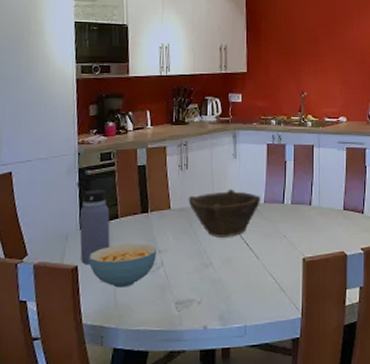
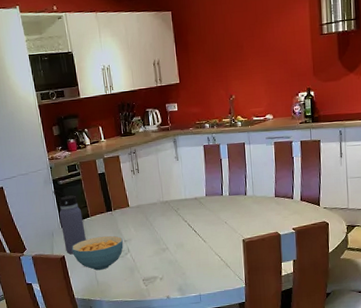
bowl: present [188,188,261,237] -> none [142,186,203,227]

